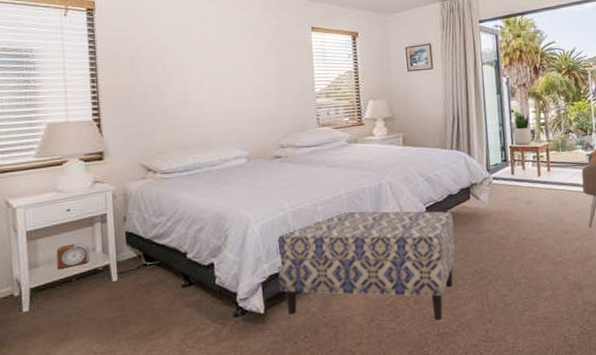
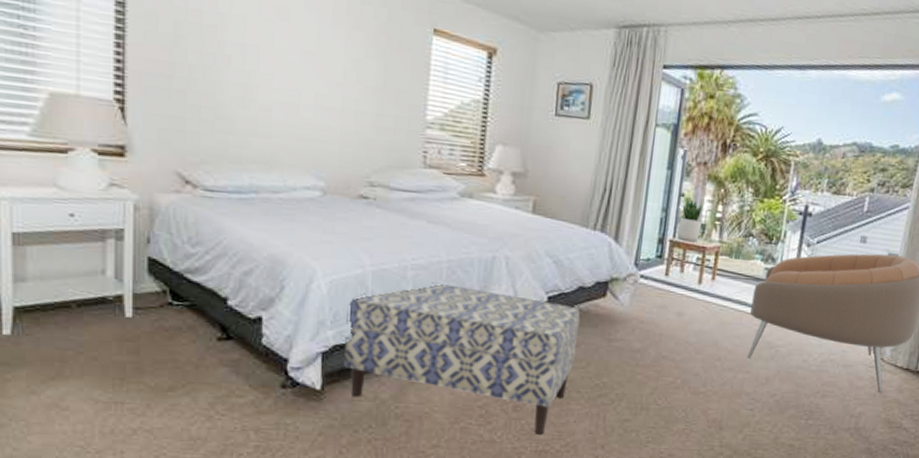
alarm clock: present [56,243,89,269] -> none [52,259,96,290]

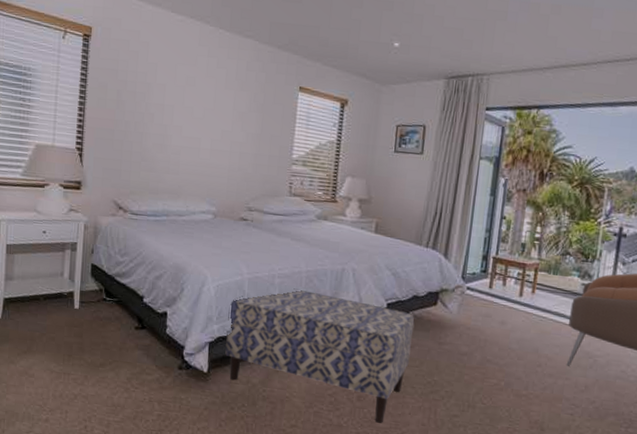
planter: present [677,197,704,243] -> none [499,220,524,260]

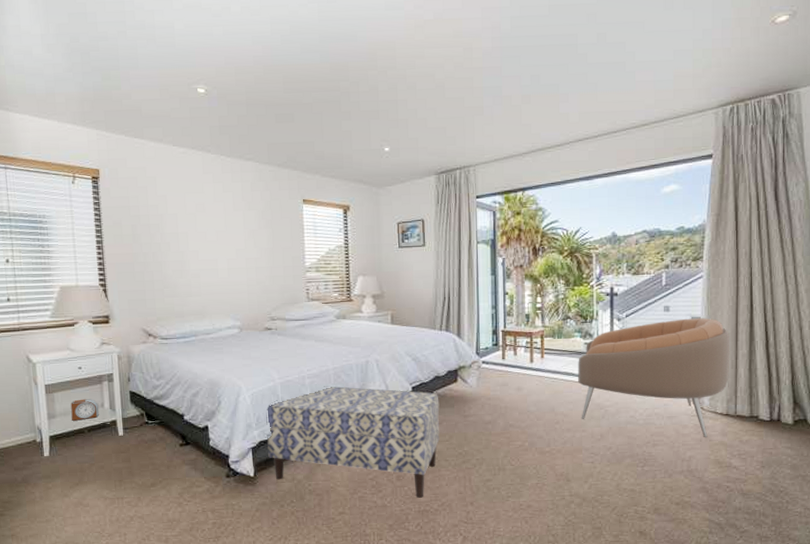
alarm clock: none [29,264,58,287] -> present [70,399,99,421]

